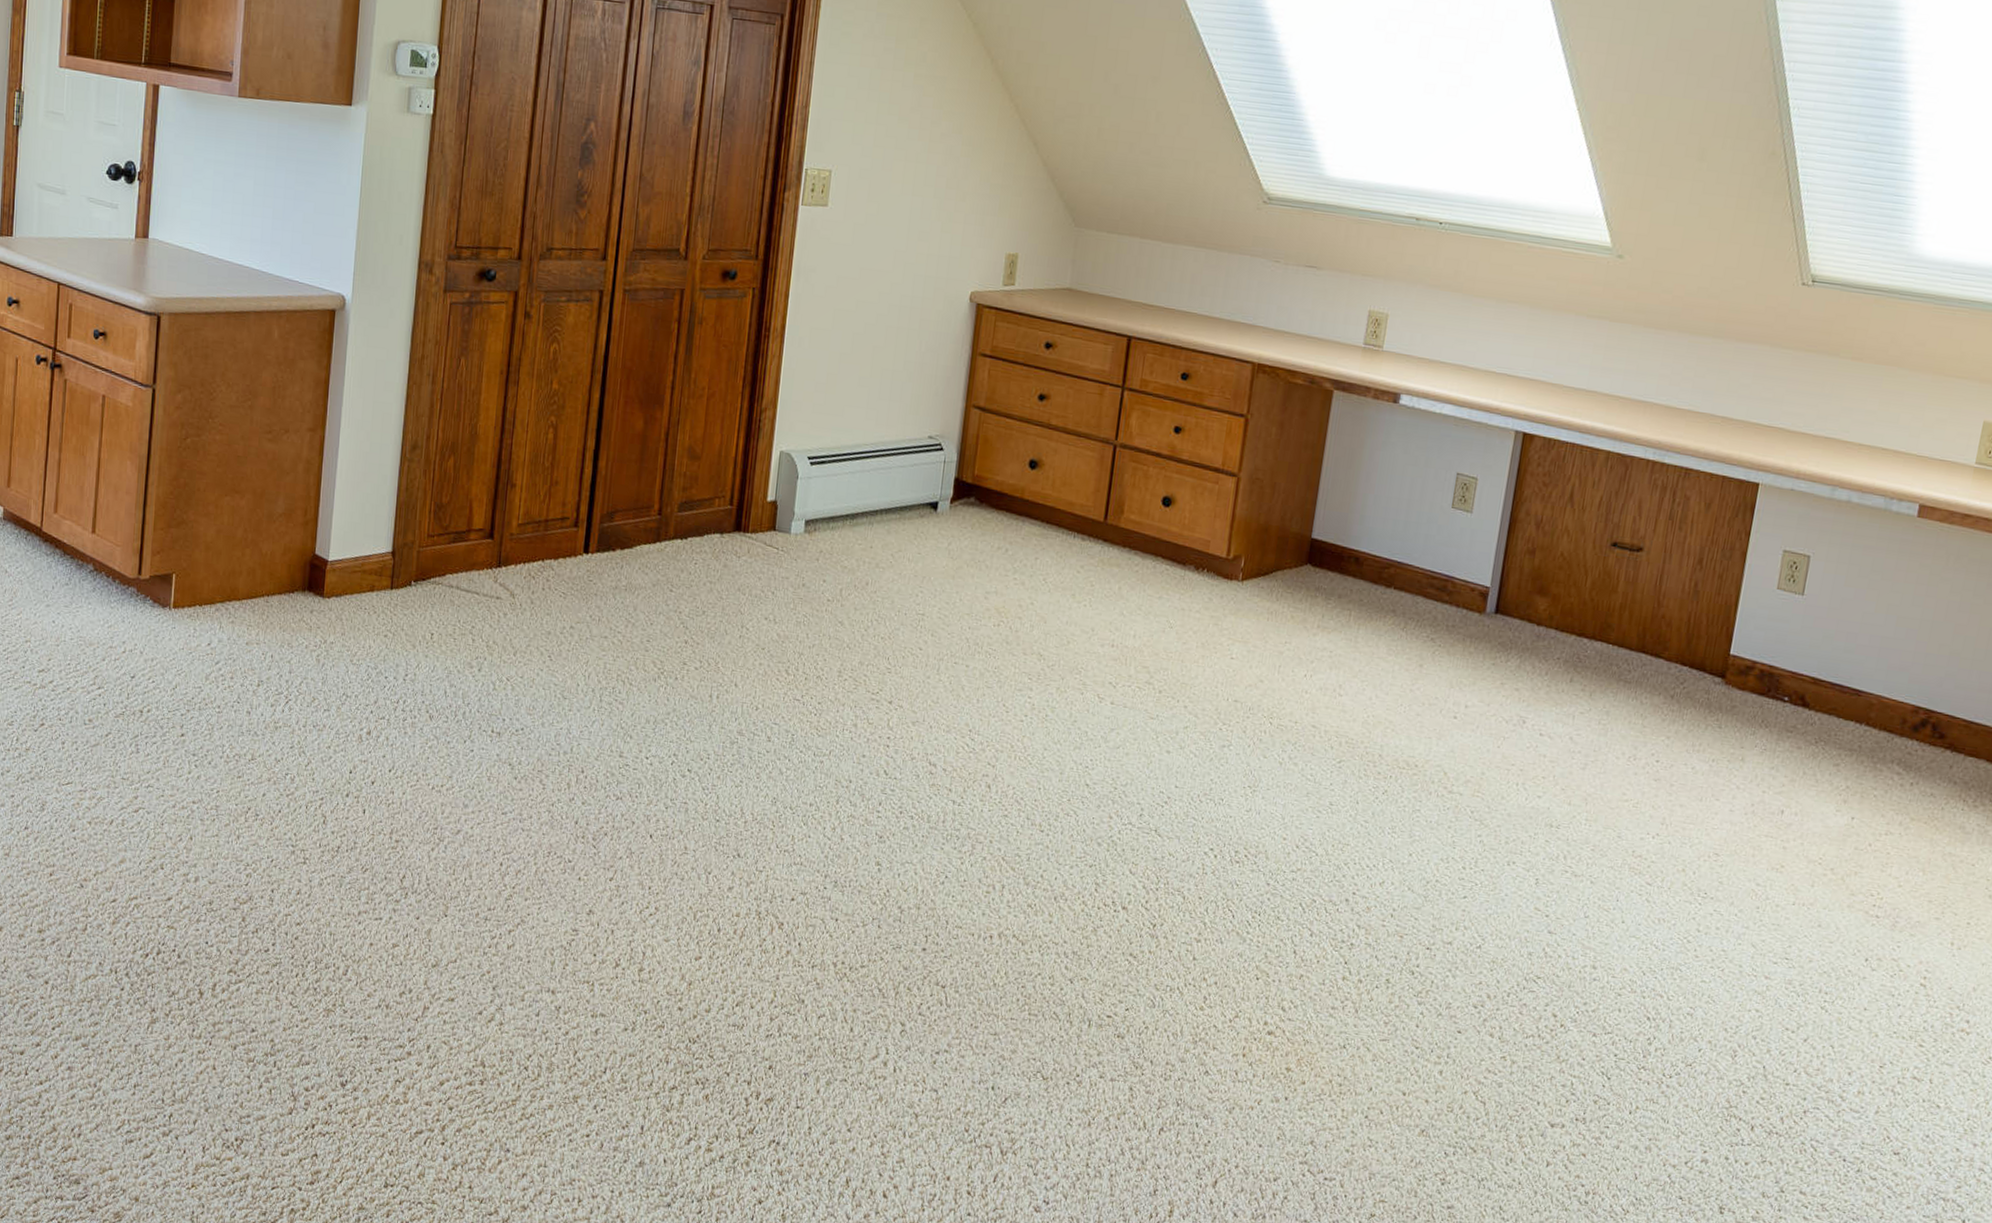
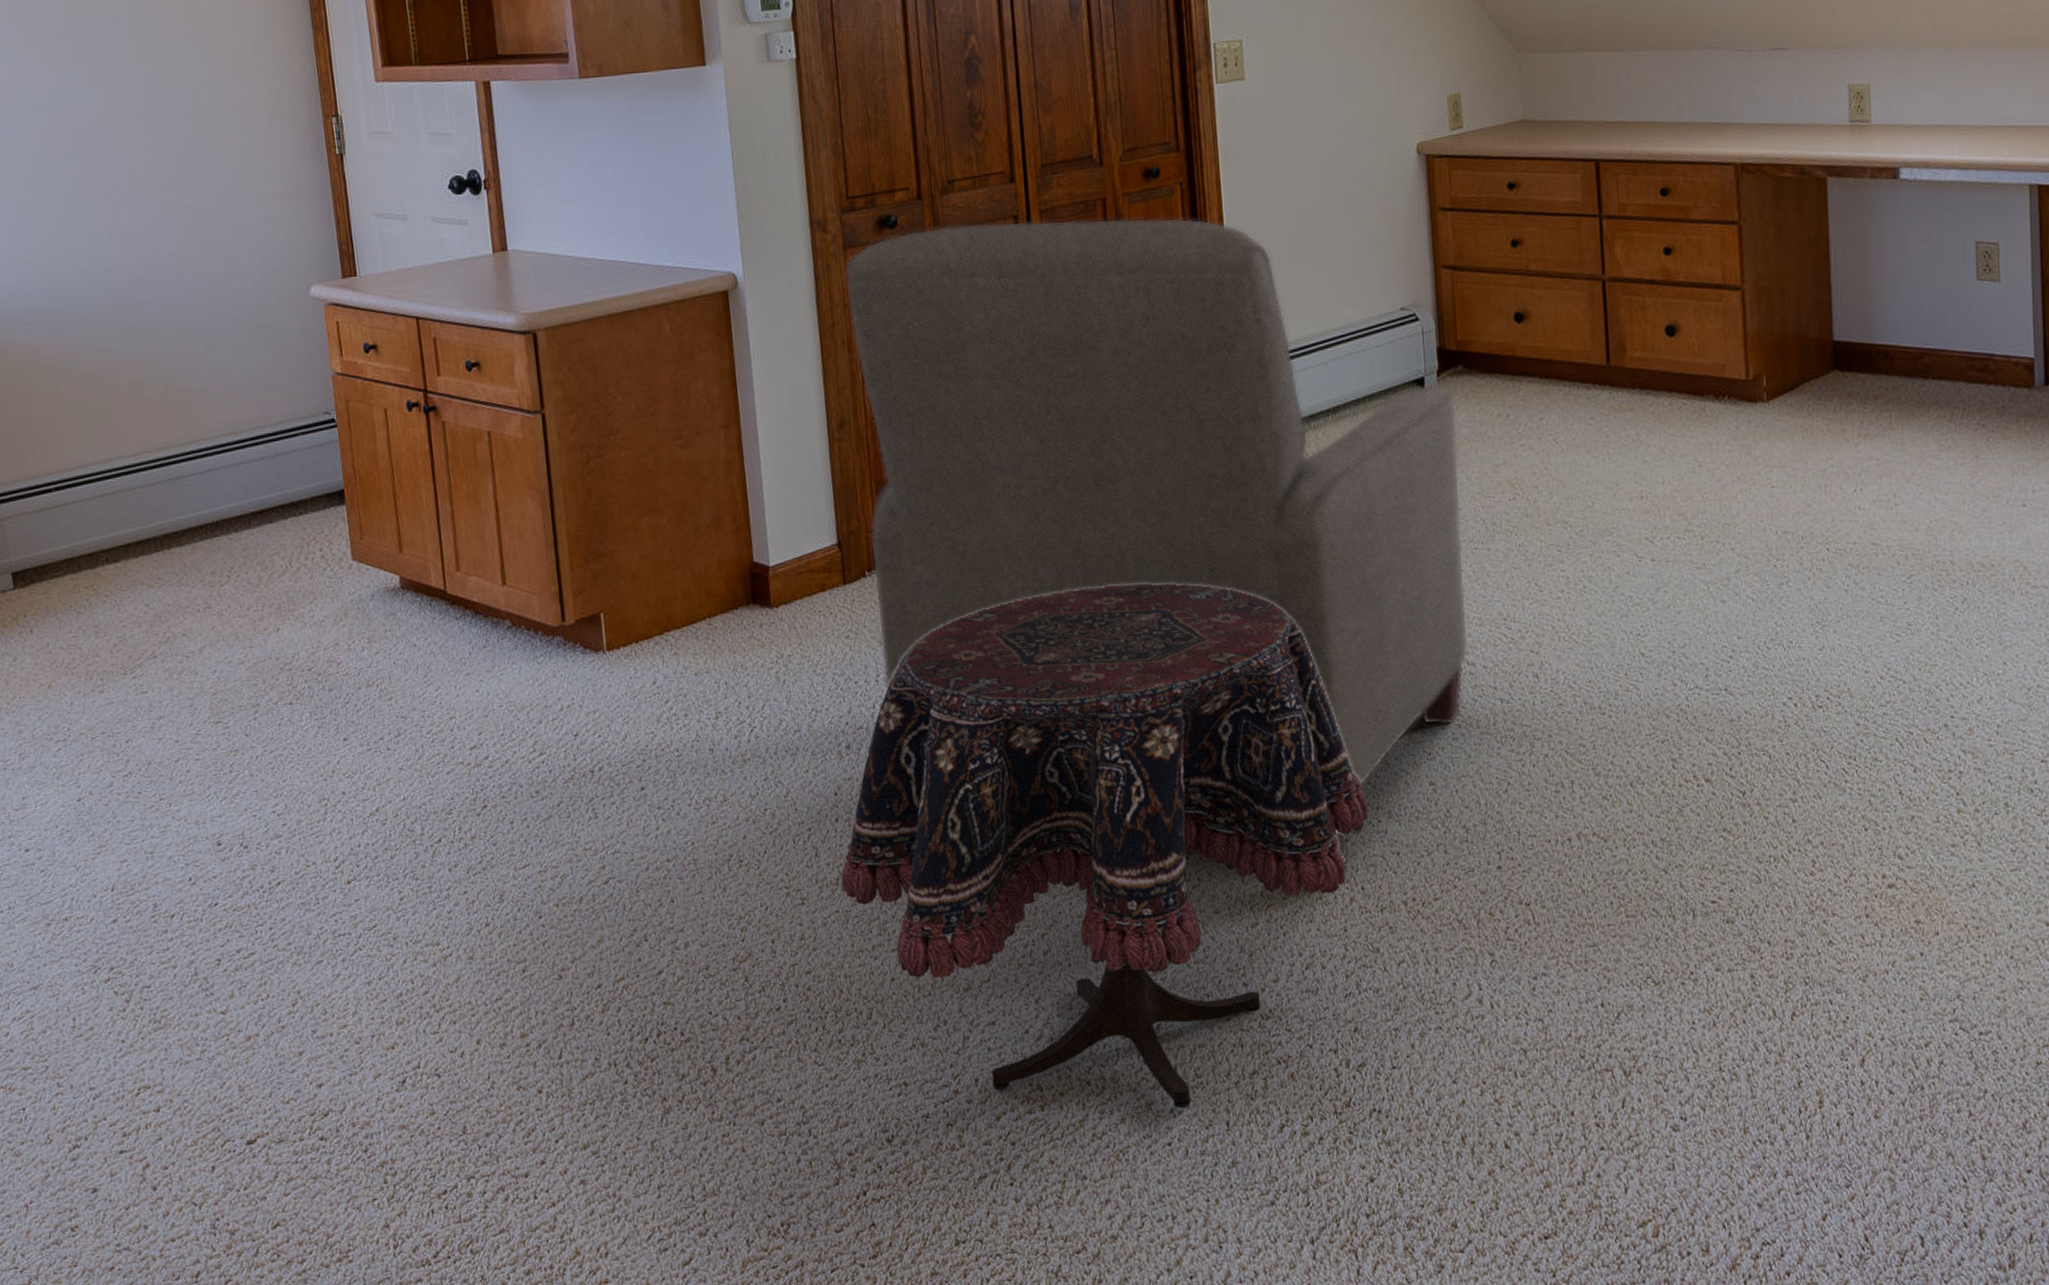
side table: none [341,631,818,1107] -> present [840,583,1369,1108]
chair: none [411,287,963,920] -> present [844,217,1469,864]

